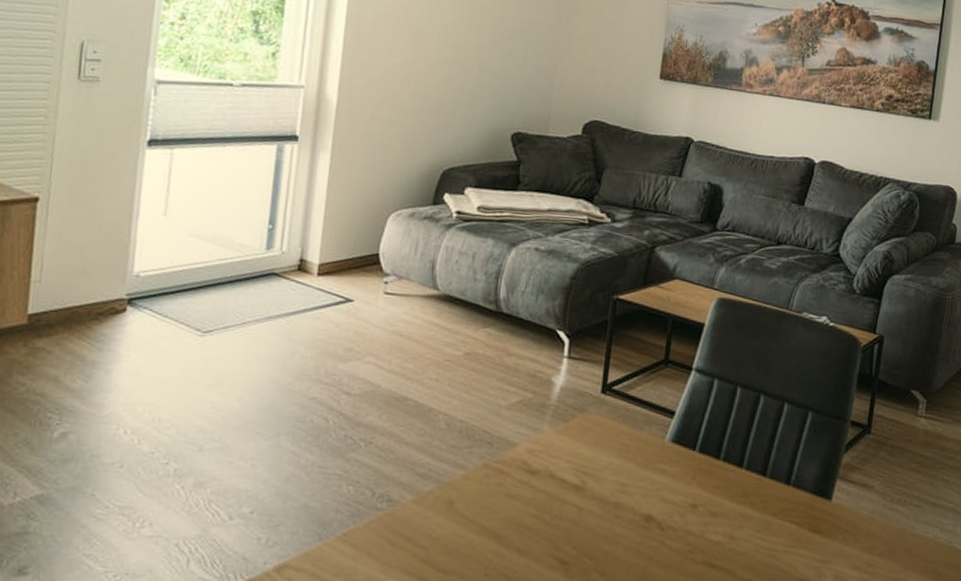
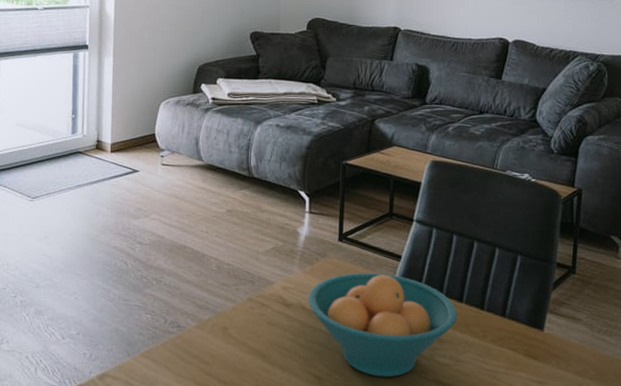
fruit bowl: none [557,432,736,560] -> present [307,272,458,378]

